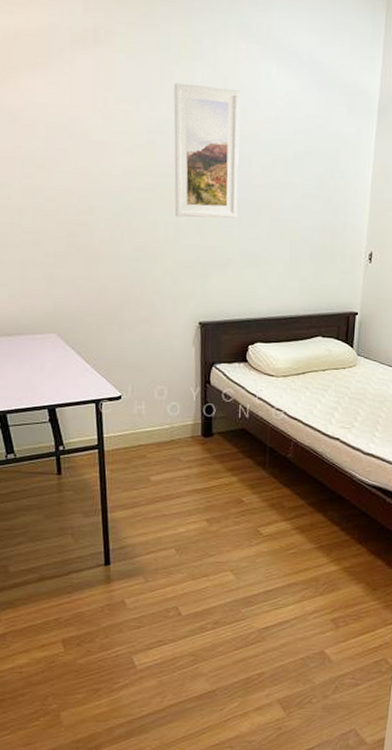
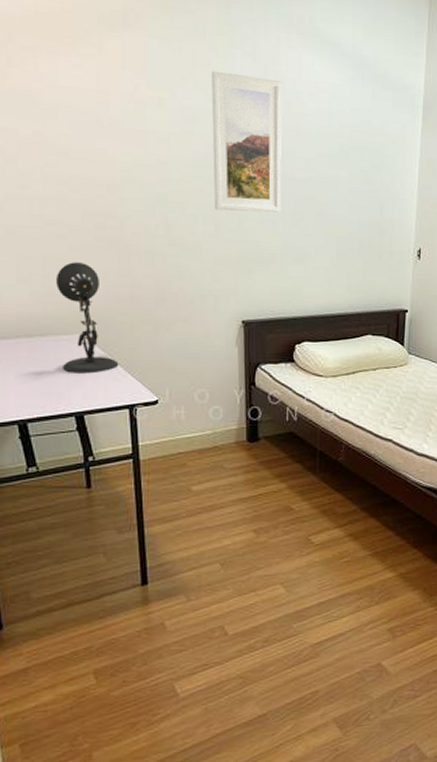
desk lamp: none [32,267,87,370] -> present [56,262,119,374]

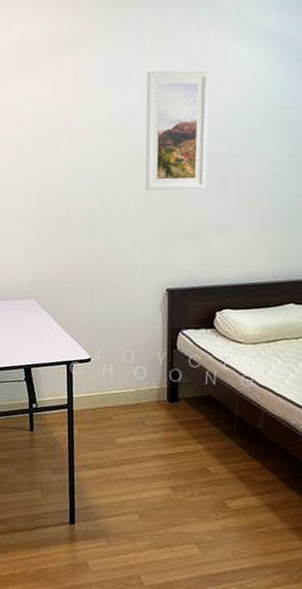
desk lamp: present [56,262,119,374] -> none [16,240,61,333]

